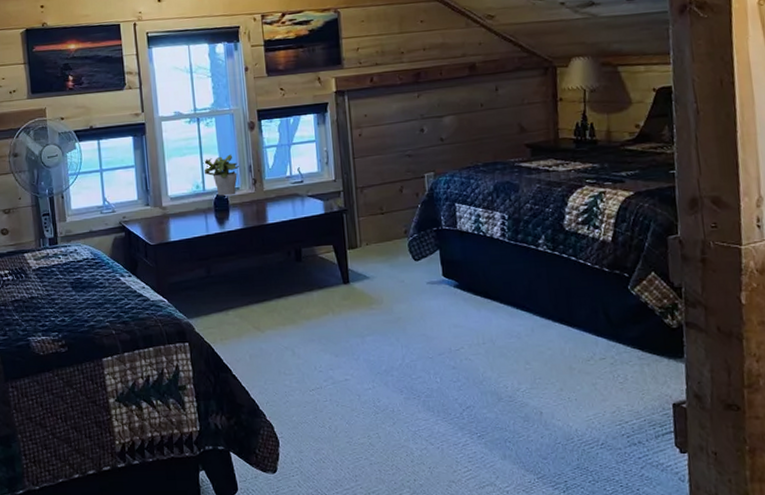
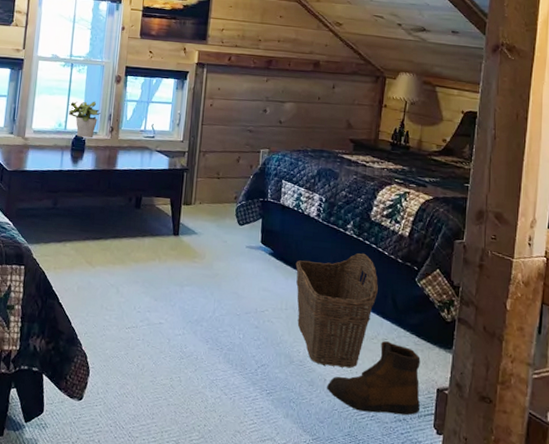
wicker basket: none [486,269,586,397] -> present [295,253,378,368]
boot: none [543,360,656,441] -> present [326,341,421,415]

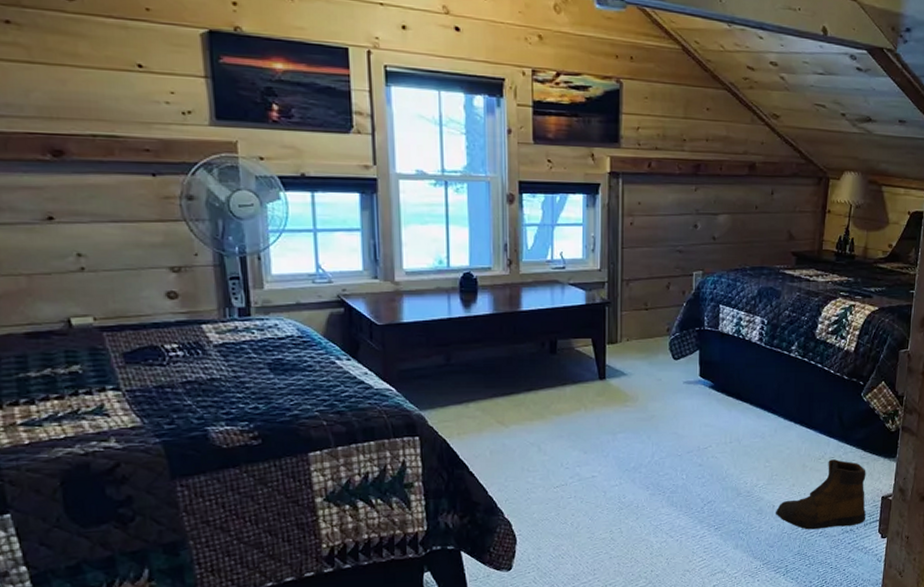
potted plant: present [68,101,101,138] -> none [449,228,493,276]
wicker basket: present [295,253,378,368] -> none [738,375,824,492]

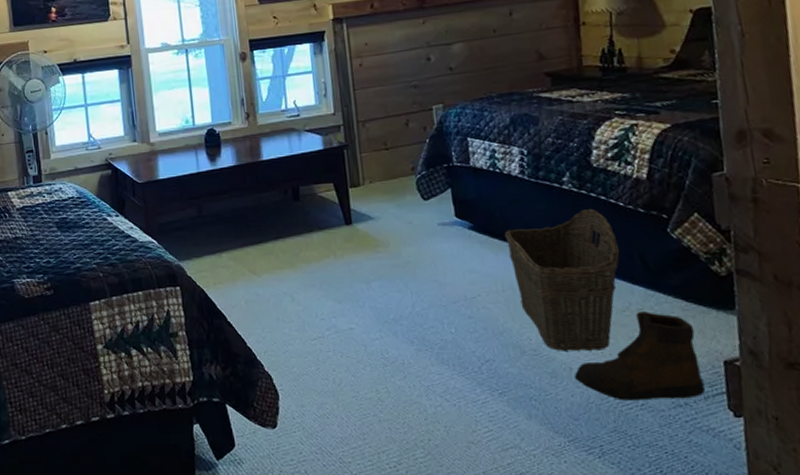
wicker basket: none [738,375,824,492] -> present [504,209,620,351]

